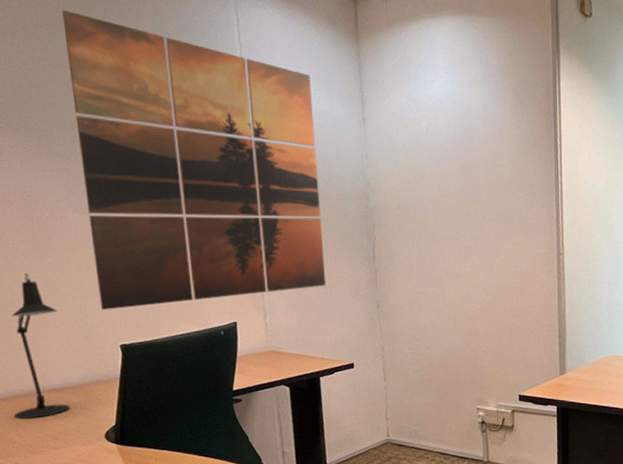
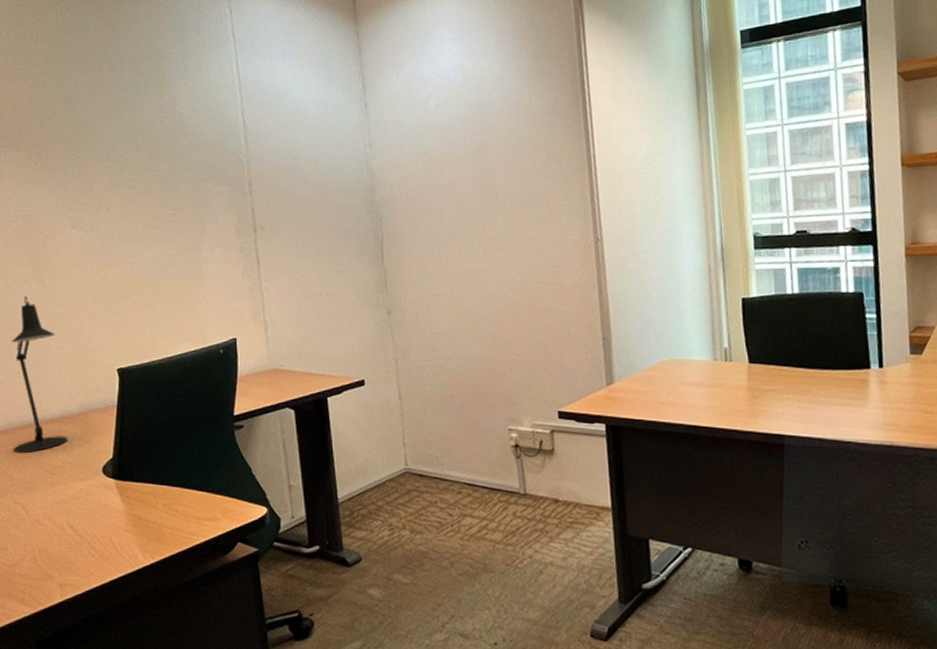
wall art: present [62,10,326,310] -> none [60,23,330,331]

